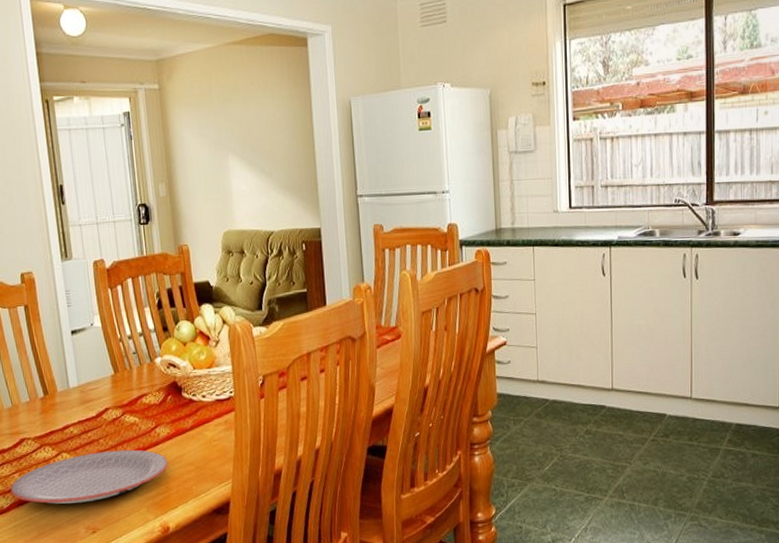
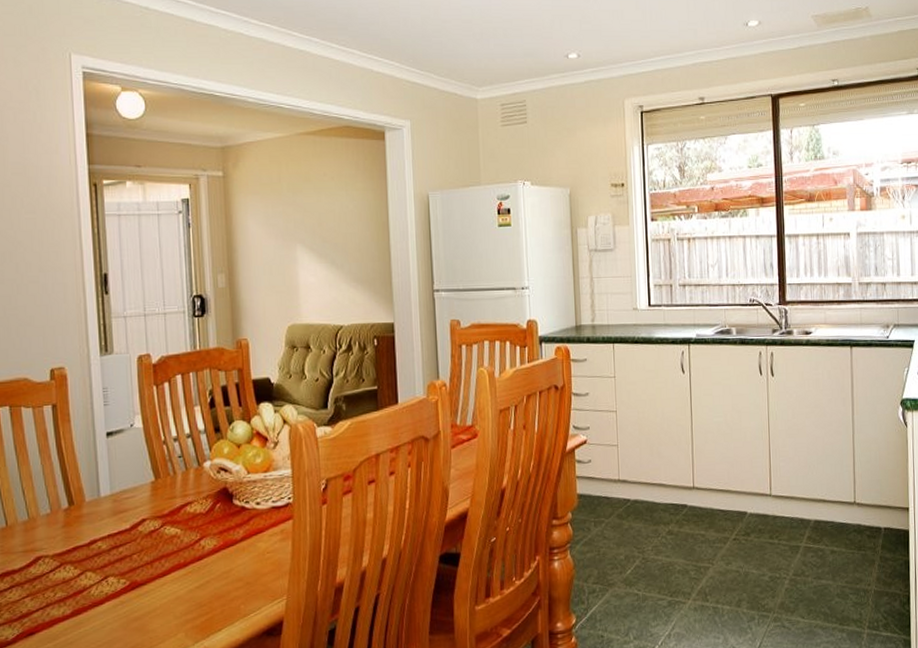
plate: present [10,449,169,504] -> none [18,565,213,632]

